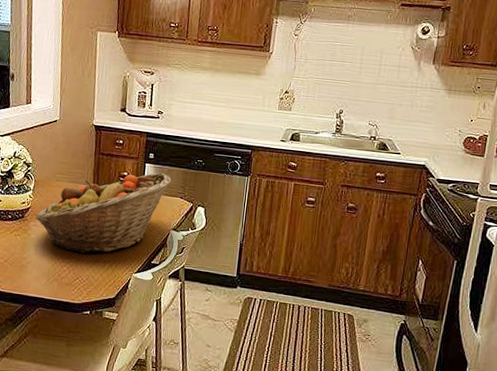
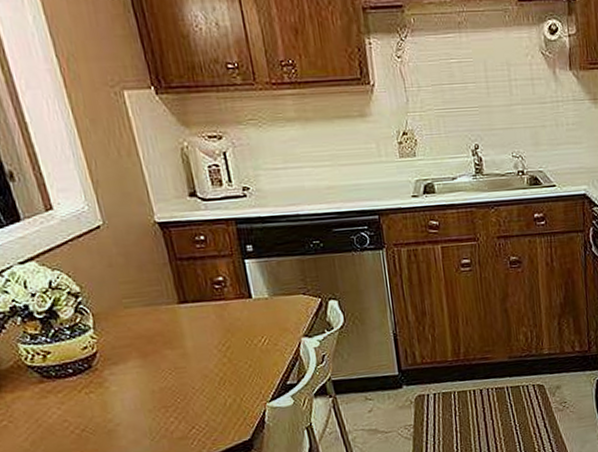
fruit basket: present [36,172,172,254] -> none [109,267,286,395]

